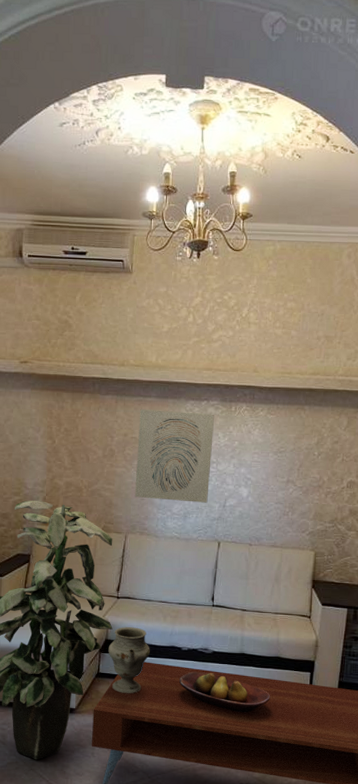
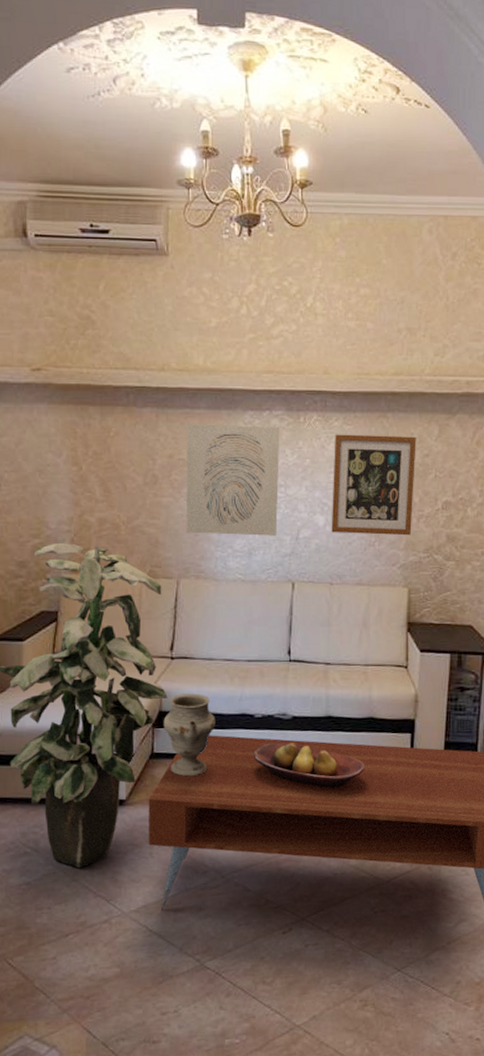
wall art: none [252,422,328,508] -> present [331,434,416,536]

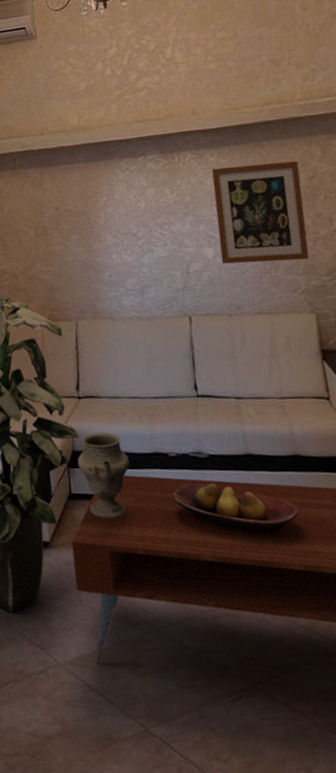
wall art: present [186,424,280,536] -> none [69,169,167,277]

